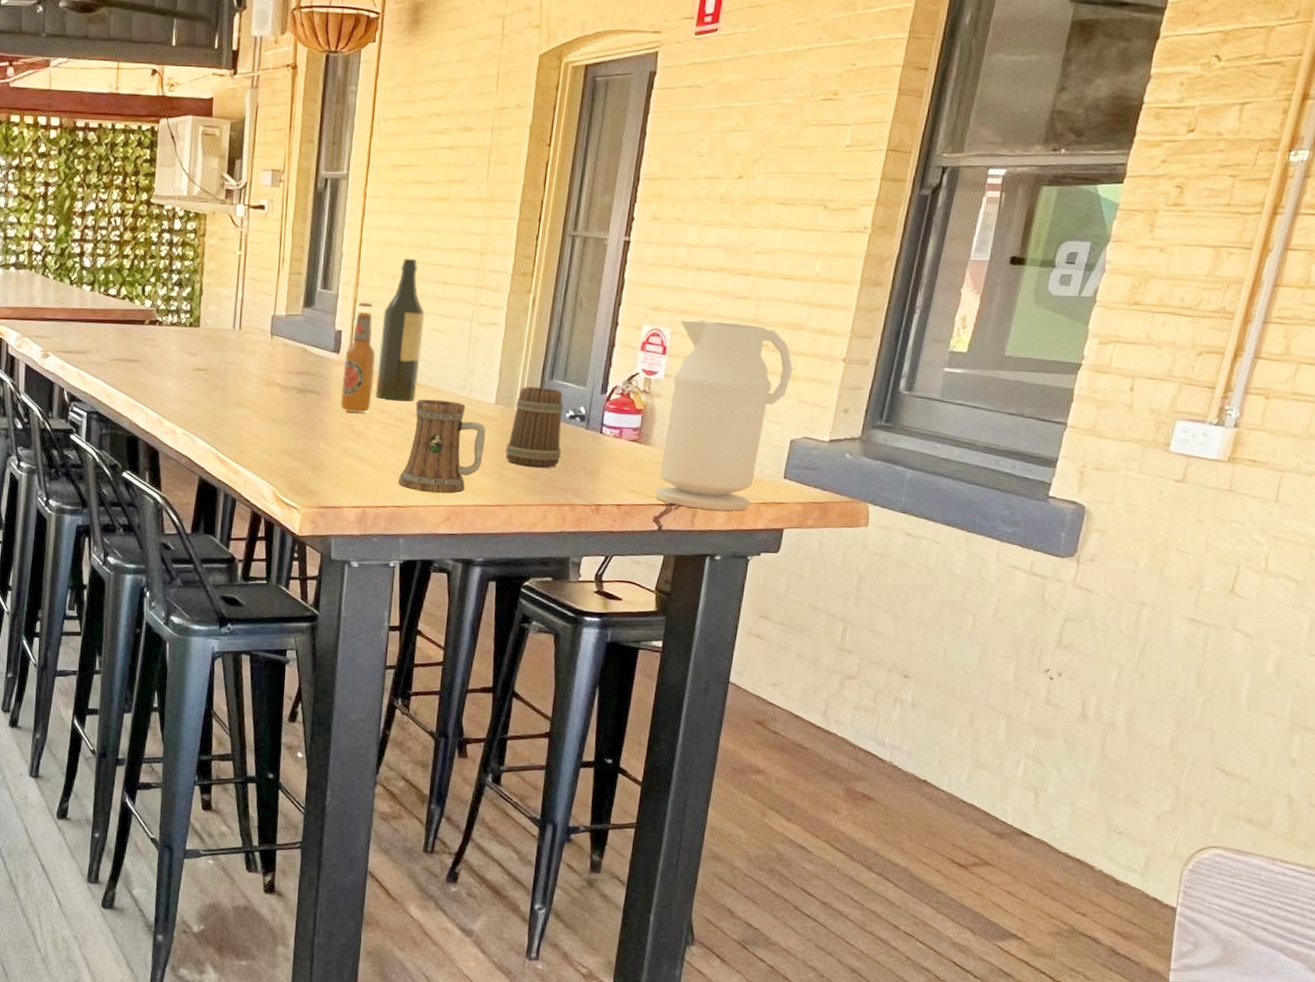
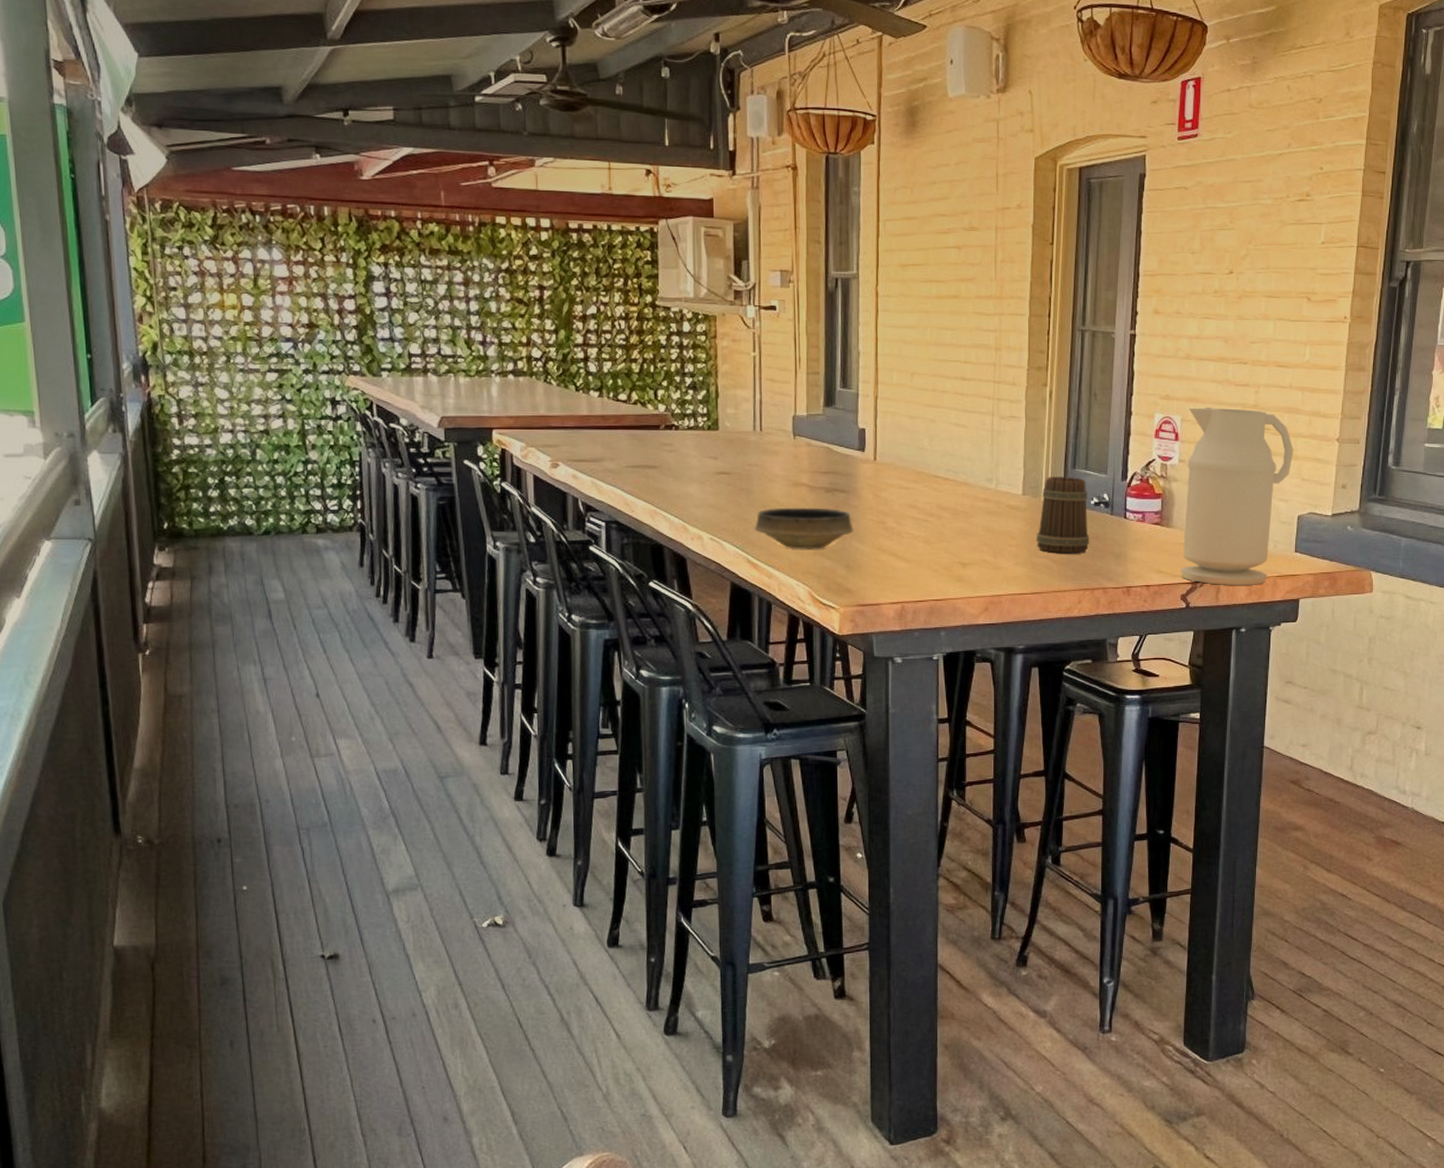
ashtray: none [226,405,322,449] -> present [755,507,854,549]
beer bottle: present [341,302,375,413] -> none [870,400,901,509]
wine bottle: present [376,259,425,401] -> none [904,356,947,496]
beer mug: present [397,399,486,494] -> none [934,493,1016,585]

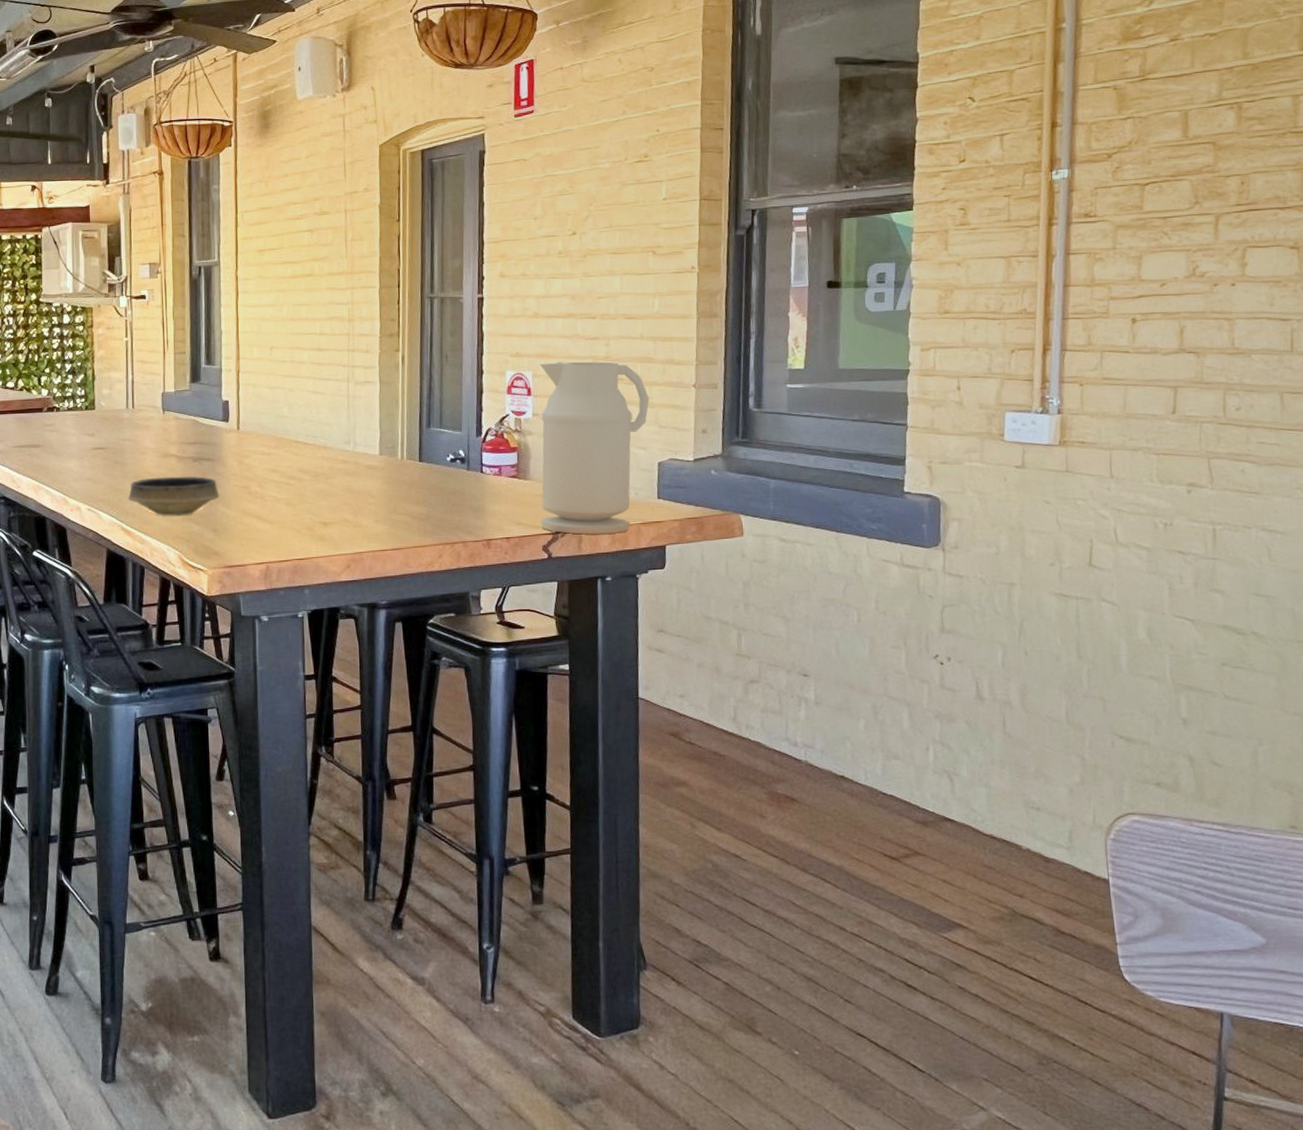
beer mug: present [1036,477,1090,554] -> none [394,435,448,510]

